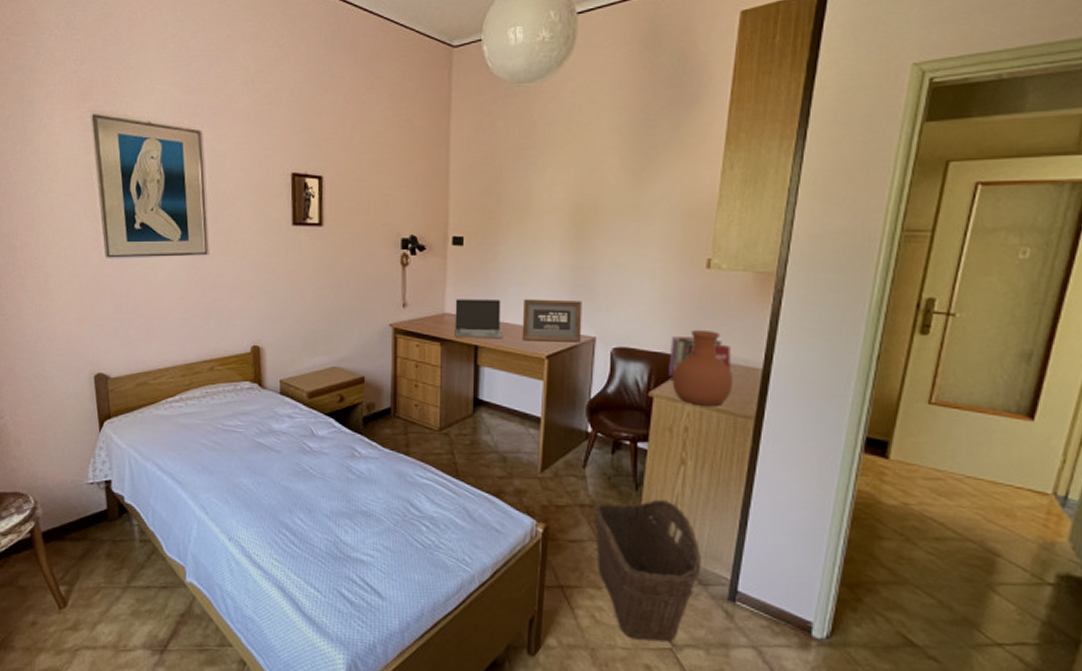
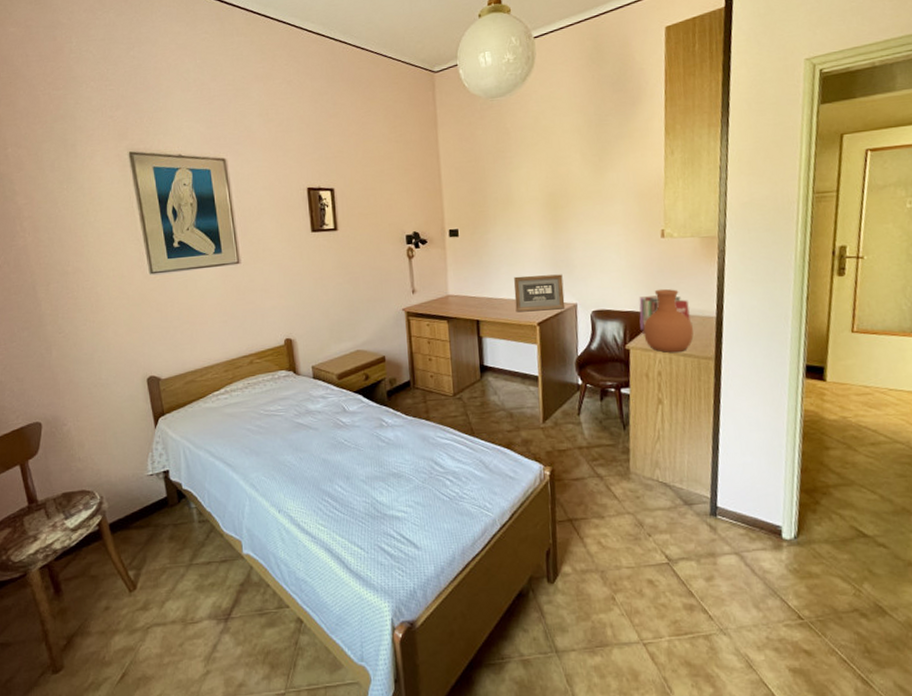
laptop: present [455,299,503,339] -> none [456,279,500,315]
wicker basket: present [593,499,702,642] -> none [590,435,686,558]

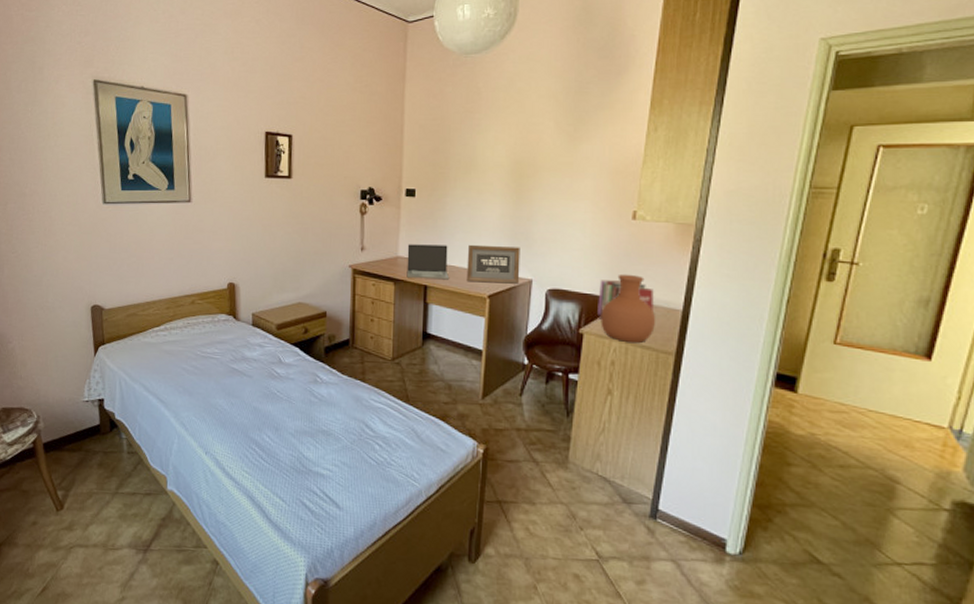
laptop: none [456,279,500,315] -> present [406,244,450,280]

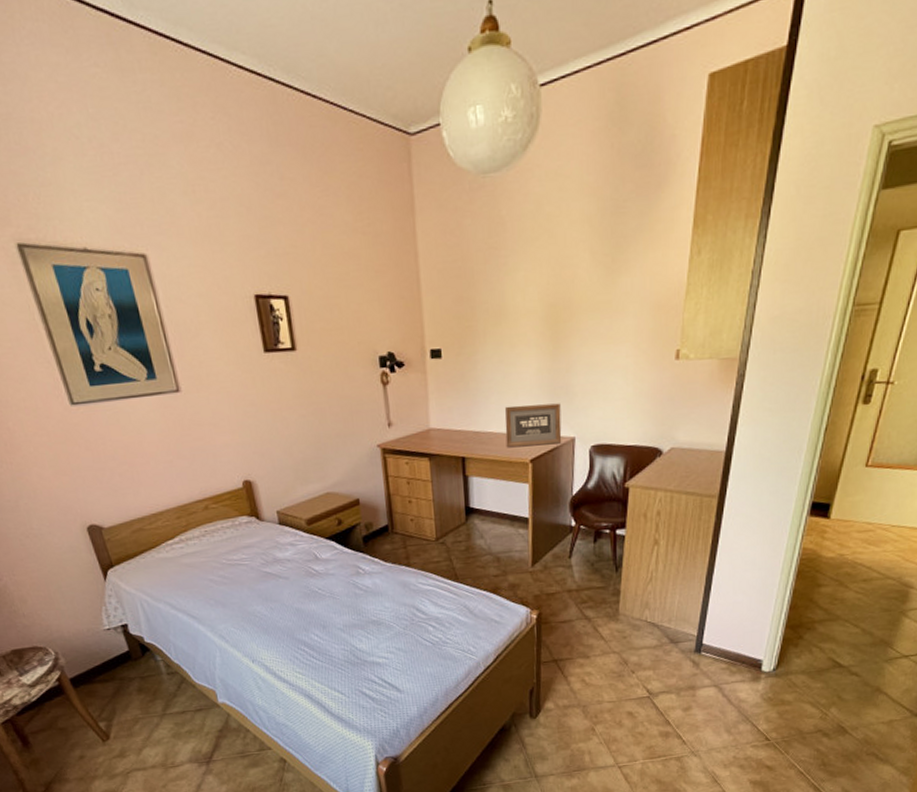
laptop: present [406,244,450,280] -> none [439,410,488,452]
books: present [598,280,654,316] -> none [642,427,697,468]
vase: present [600,273,655,343] -> none [646,419,699,491]

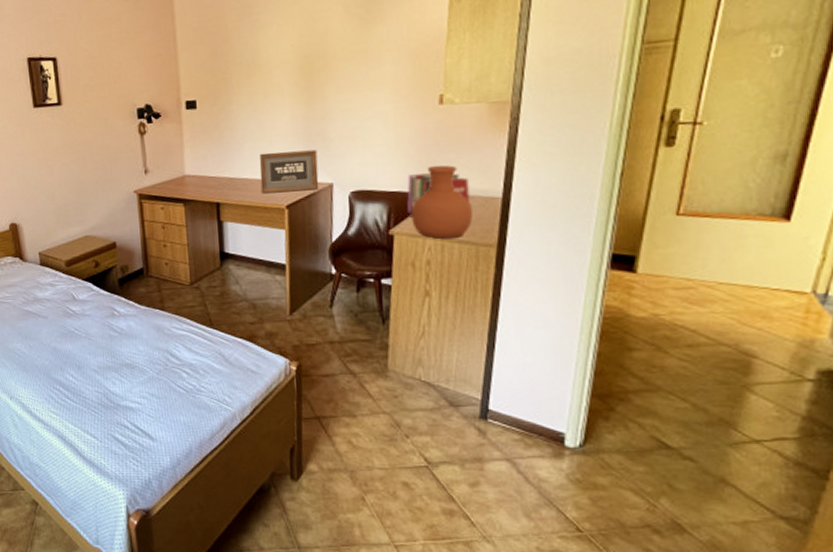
books: none [642,427,697,468] -> present [406,173,470,214]
vase: none [646,419,699,491] -> present [411,165,473,239]

